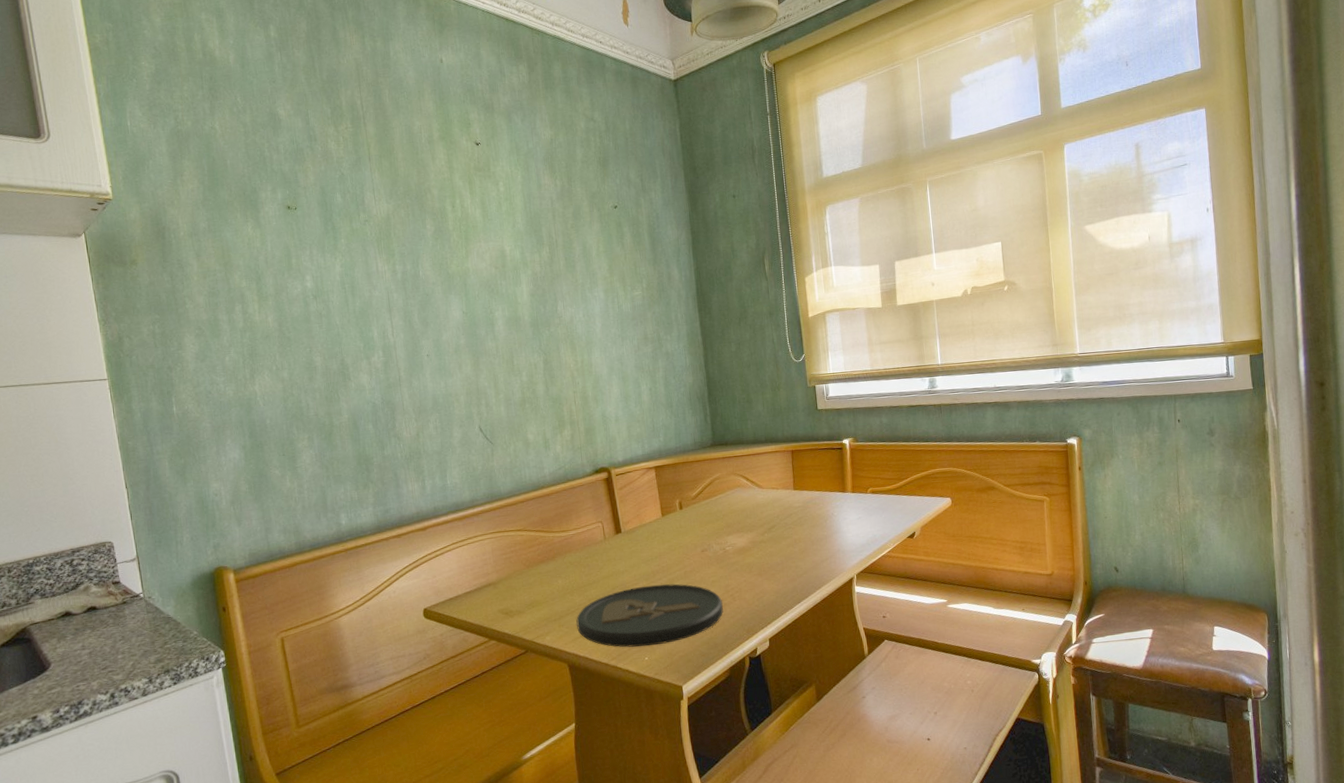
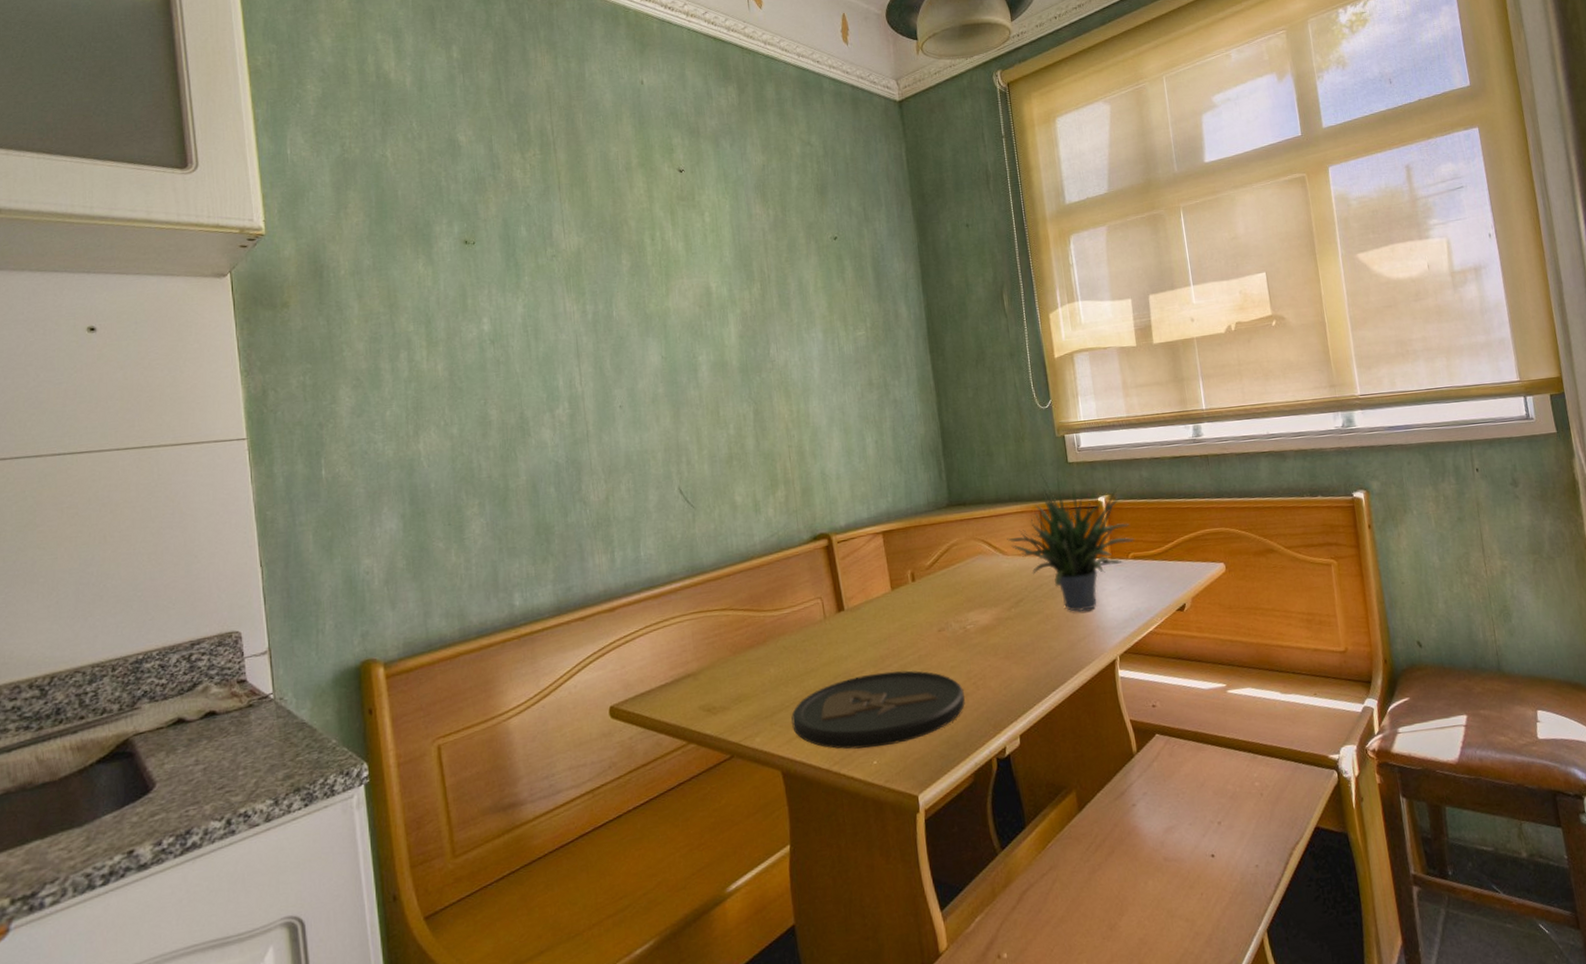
potted plant: none [762,409,874,538] -> present [1007,462,1135,612]

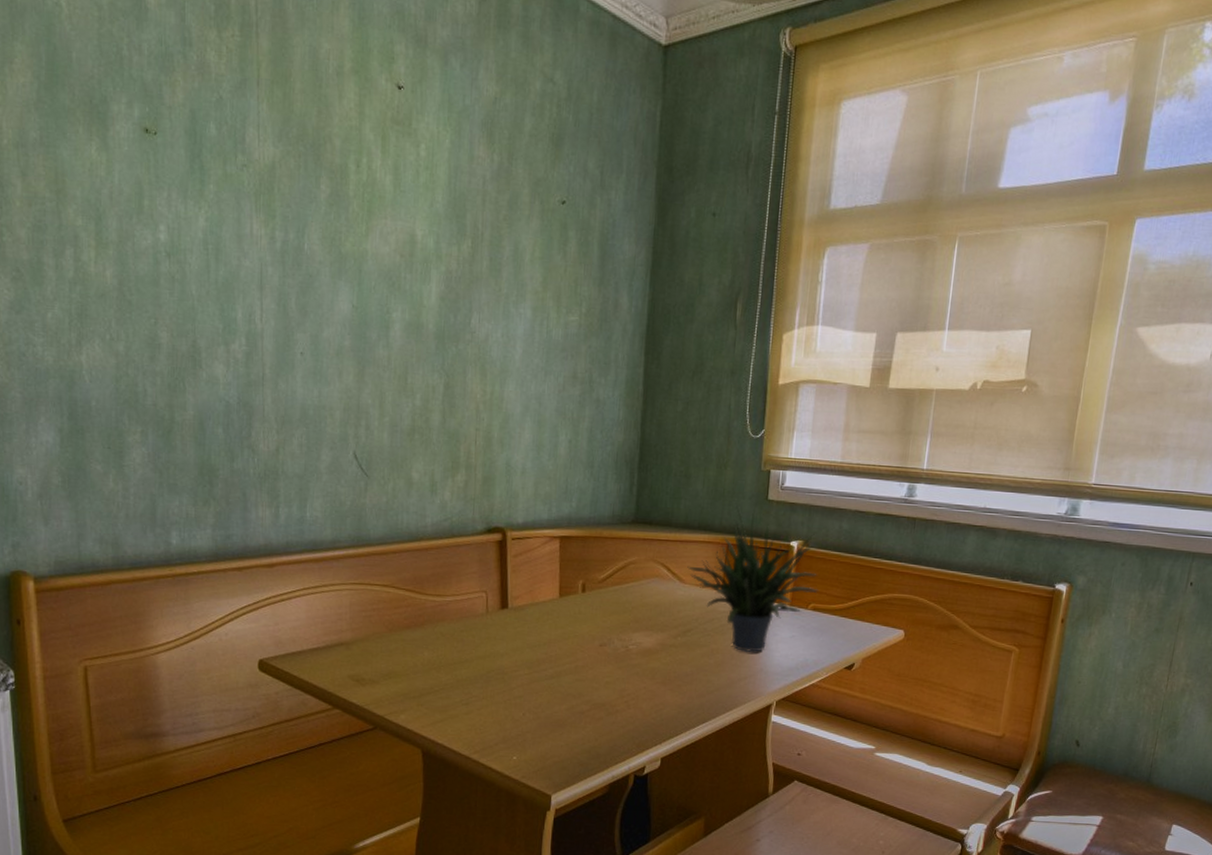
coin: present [791,670,965,750] -> none [438,674,615,745]

